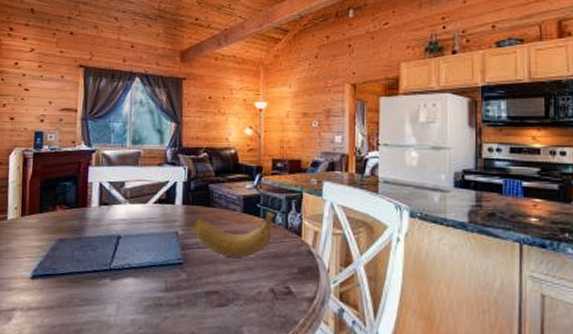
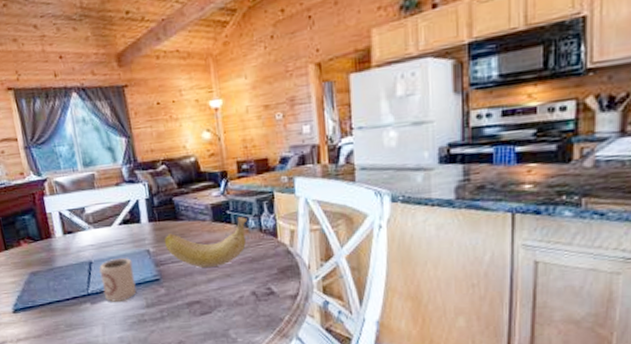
cup: none [125,236,159,281] -> present [98,258,137,302]

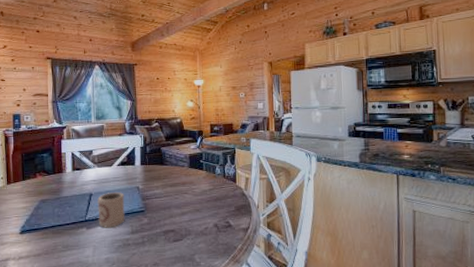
banana: present [163,217,248,268] -> none [151,165,215,203]

